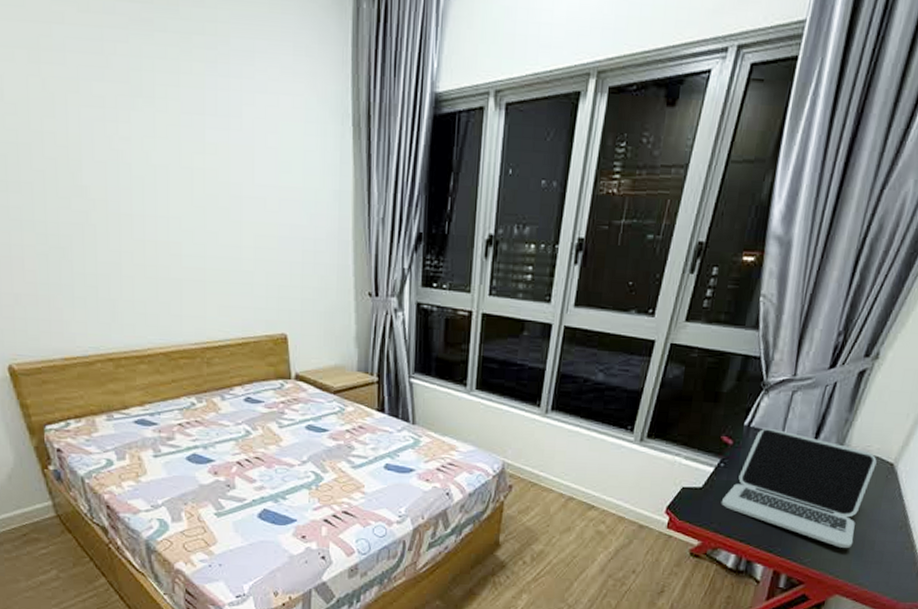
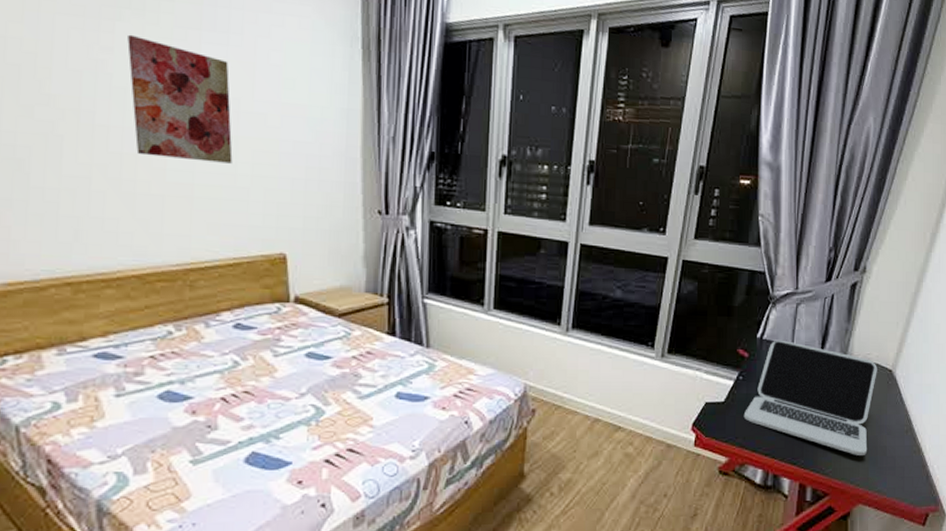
wall art: none [142,123,237,248] -> present [127,34,233,164]

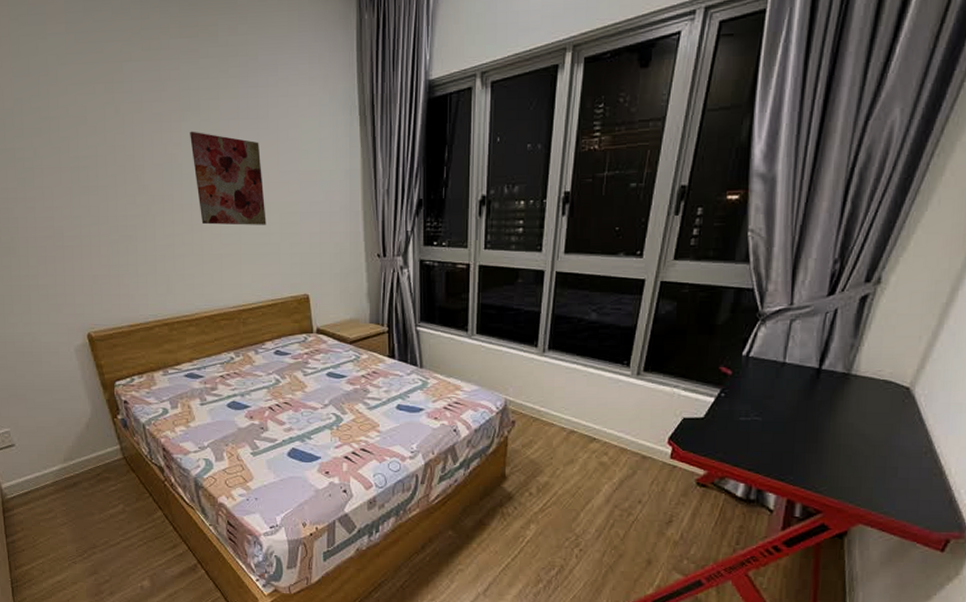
laptop: present [743,339,877,455] -> none [724,357,890,475]

